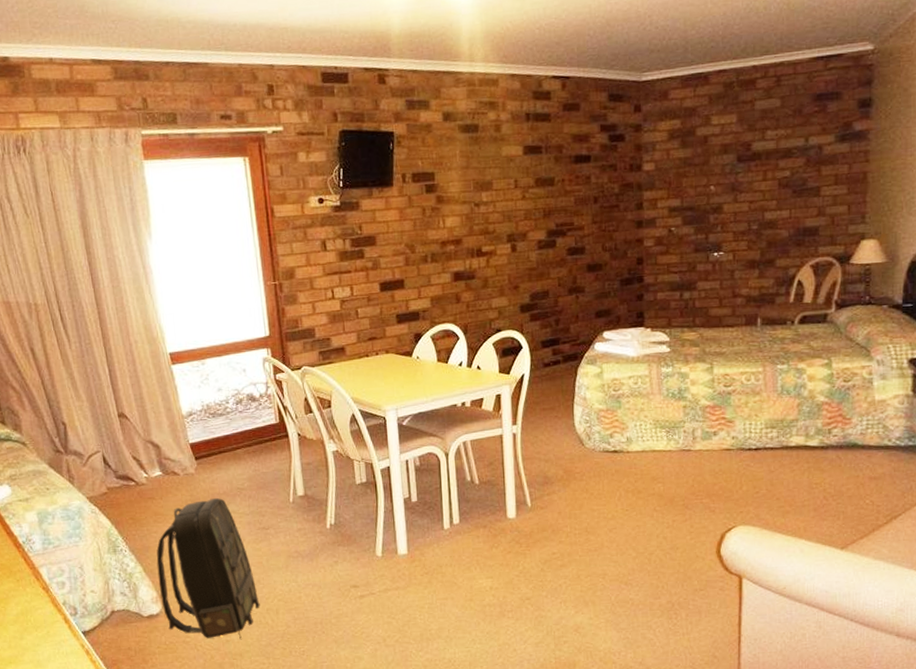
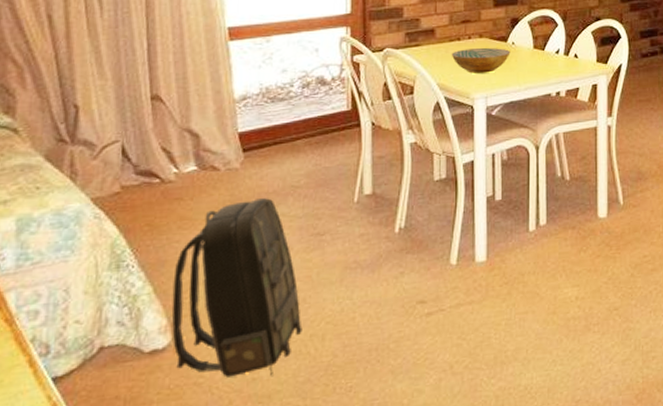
bowl: none [361,362,416,387] -> present [451,48,511,74]

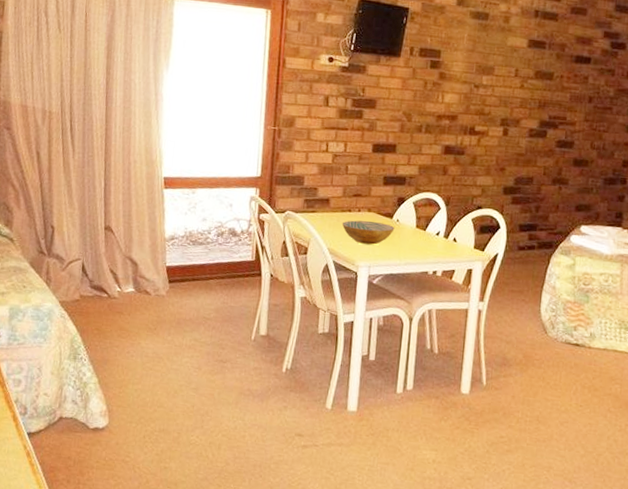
backpack: present [171,198,302,377] -> none [109,323,204,469]

